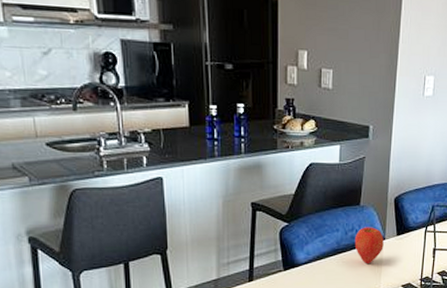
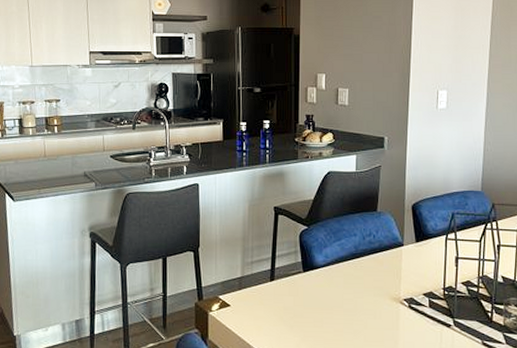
apple: present [354,227,384,263] -> none [372,233,402,269]

